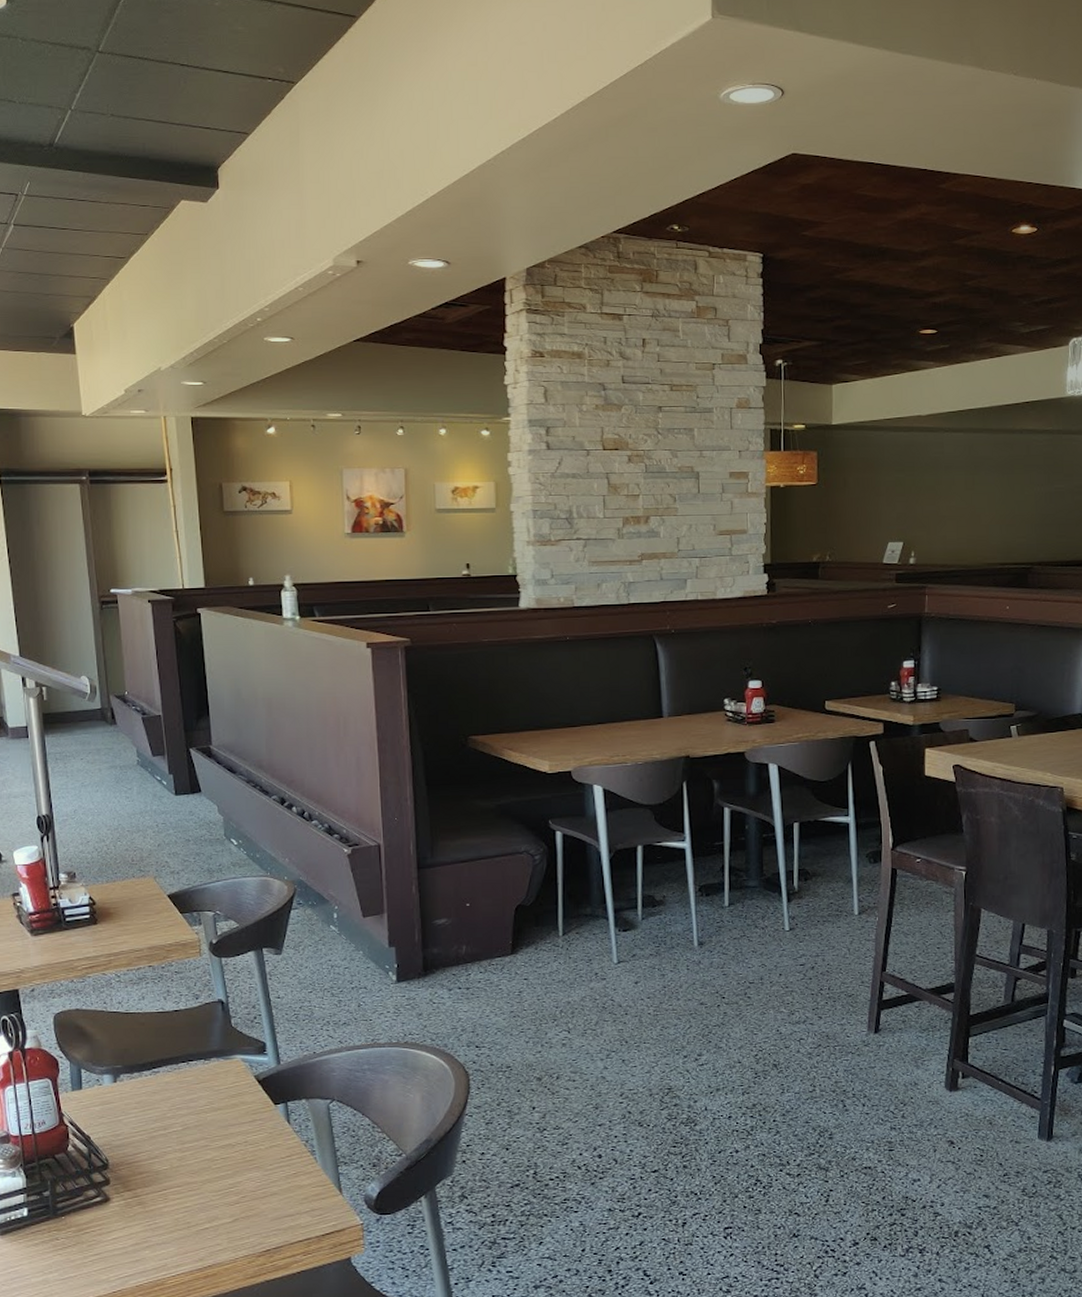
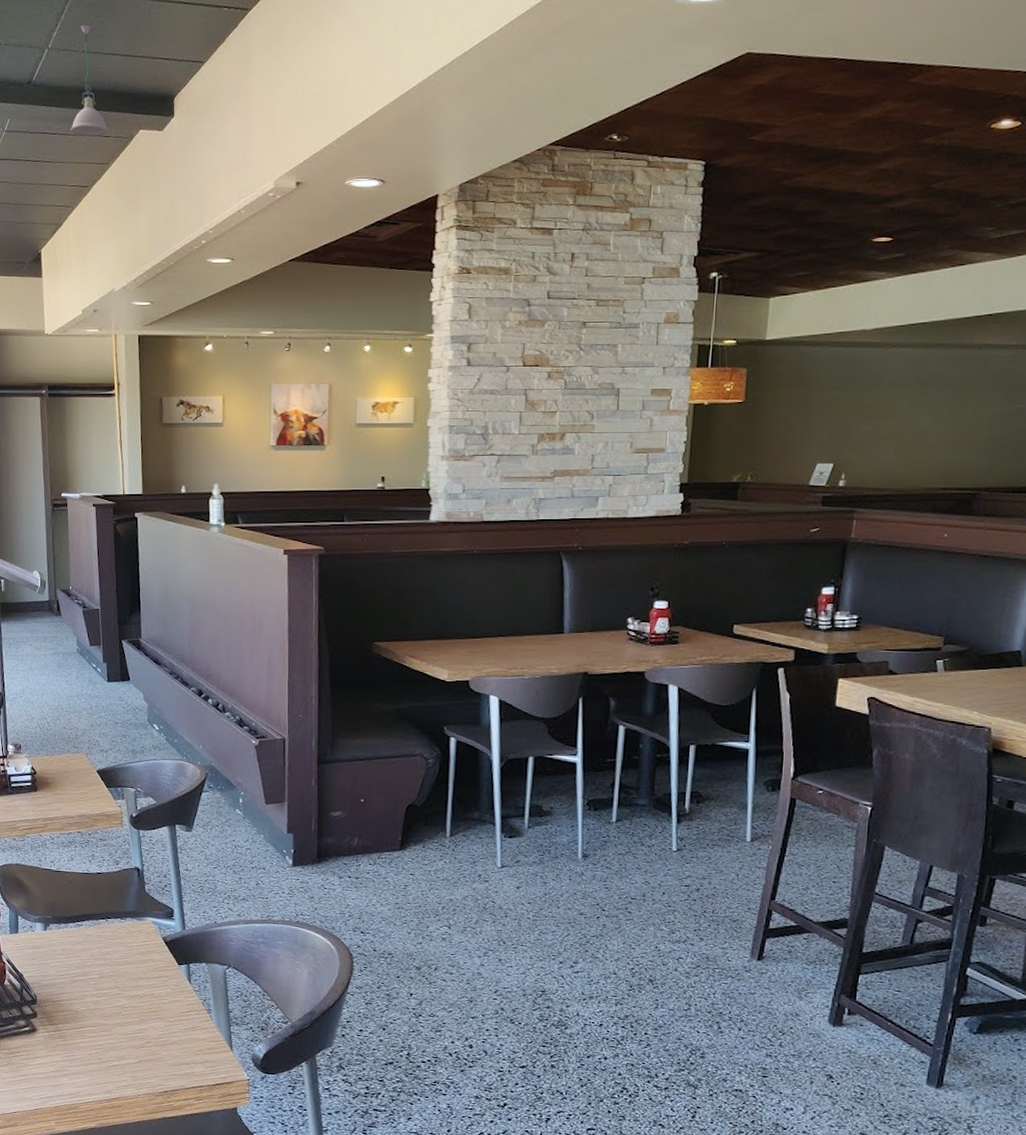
pendant light: none [101,87,146,205] -> present [70,24,109,137]

